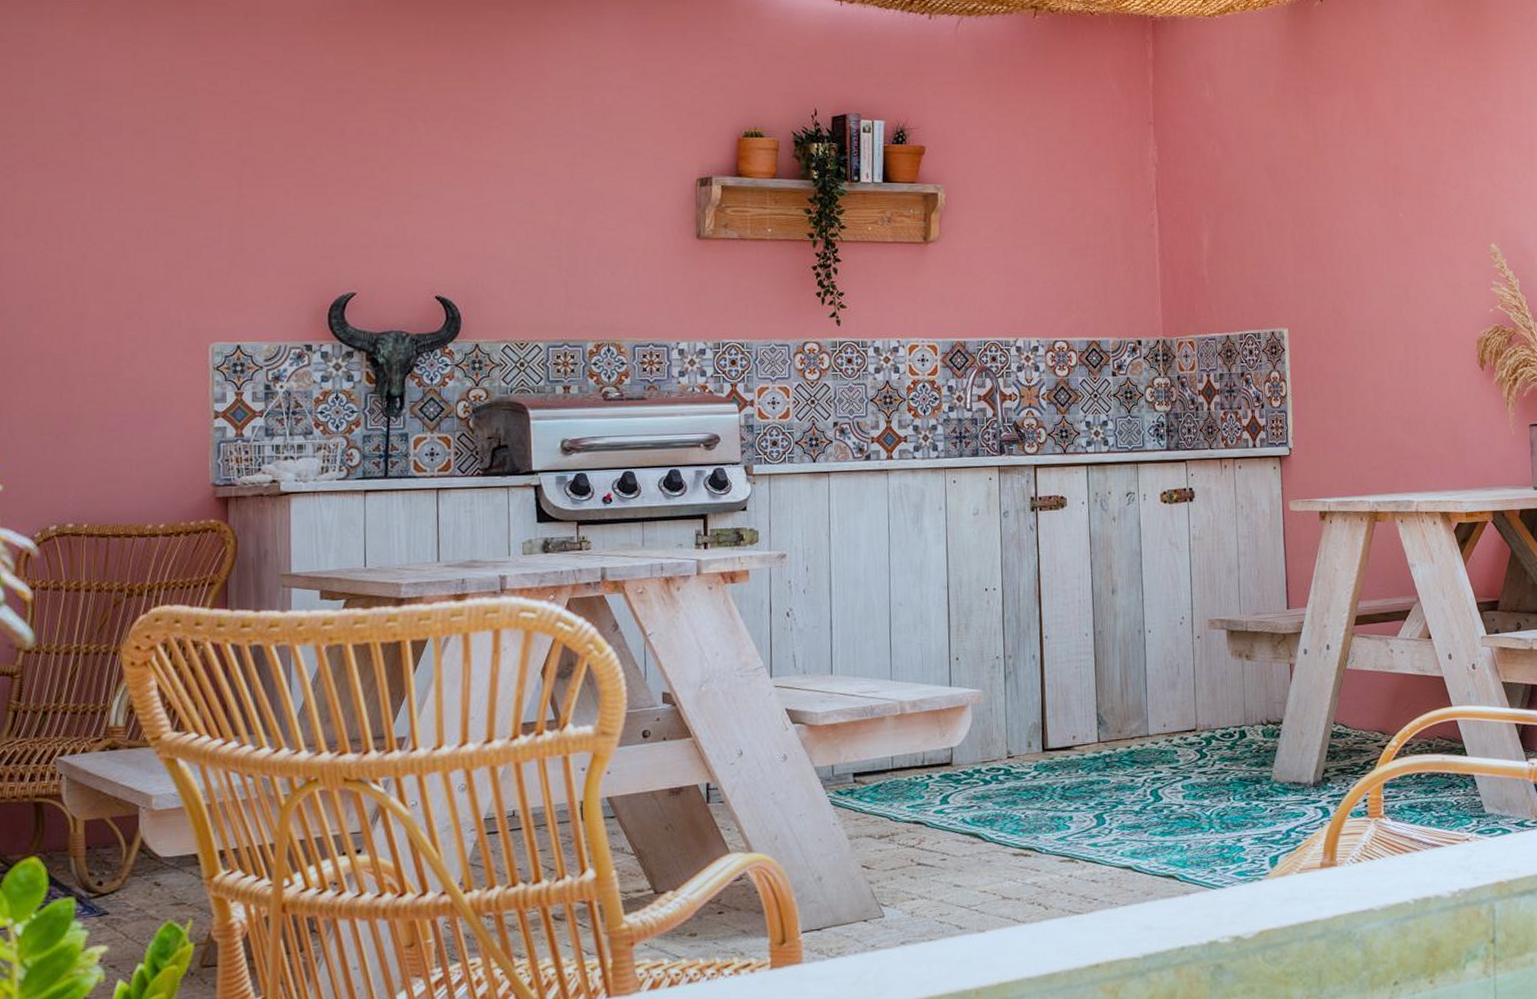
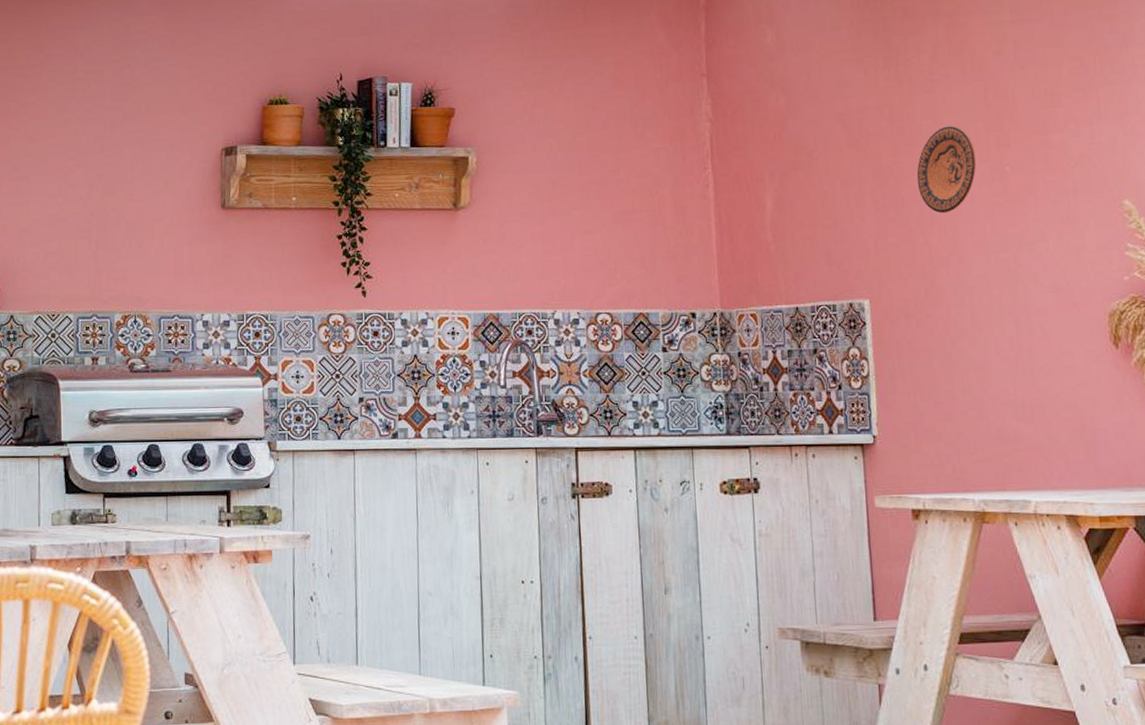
decorative plate: none [1328,176,1377,253] -> present [916,126,977,214]

